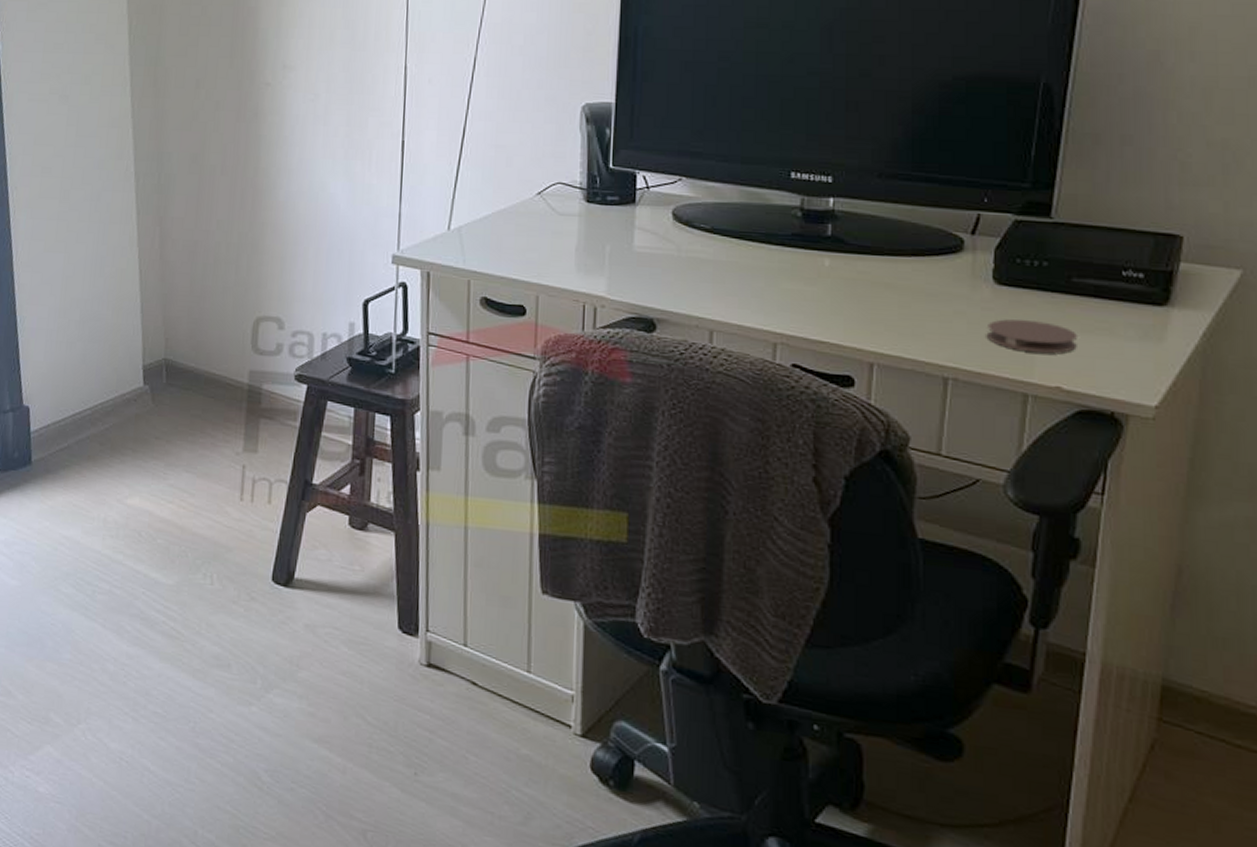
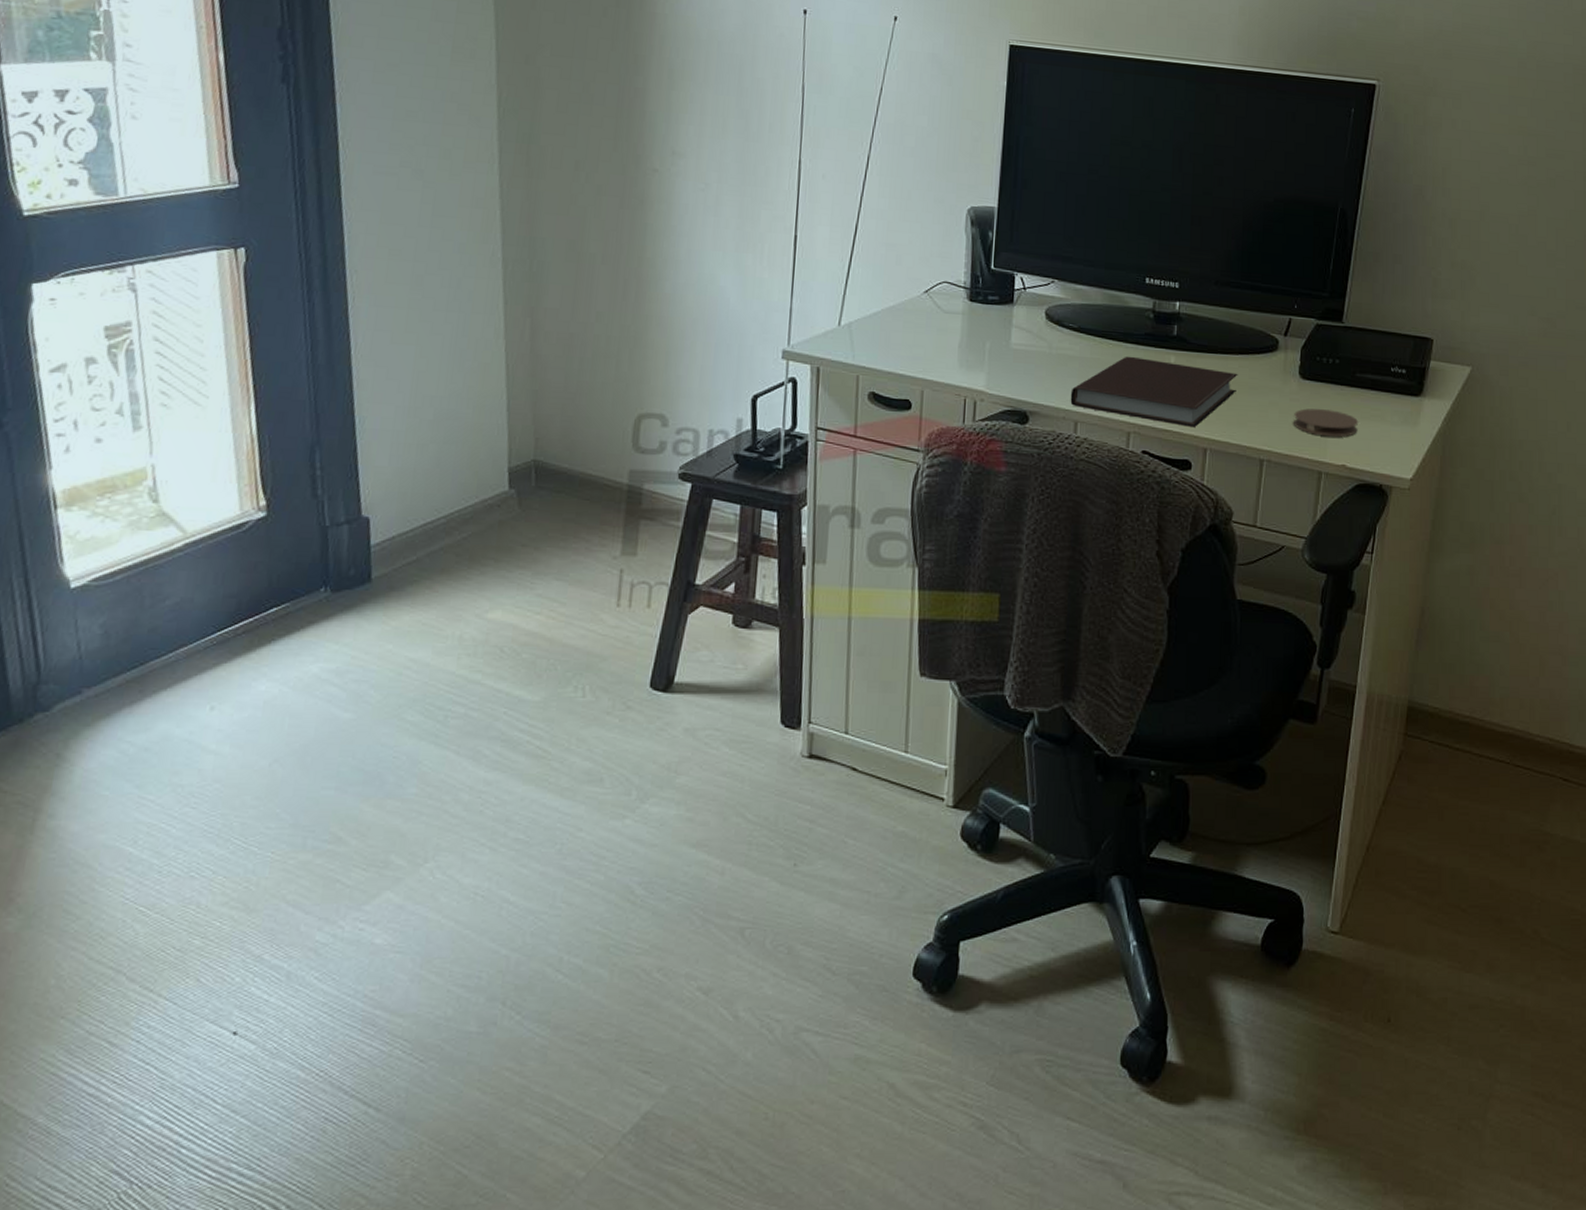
notebook: none [704,258,911,340] -> present [1070,356,1238,429]

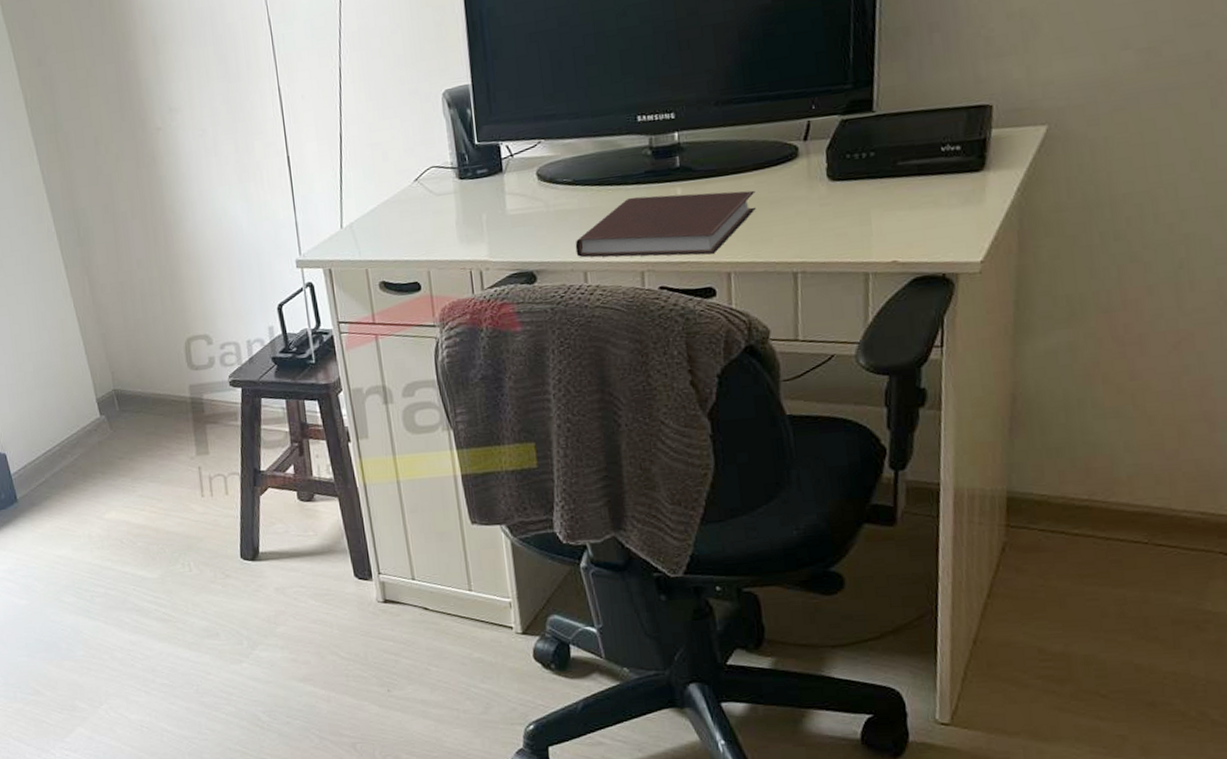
coaster: present [1293,408,1359,437] -> none [826,206,908,236]

